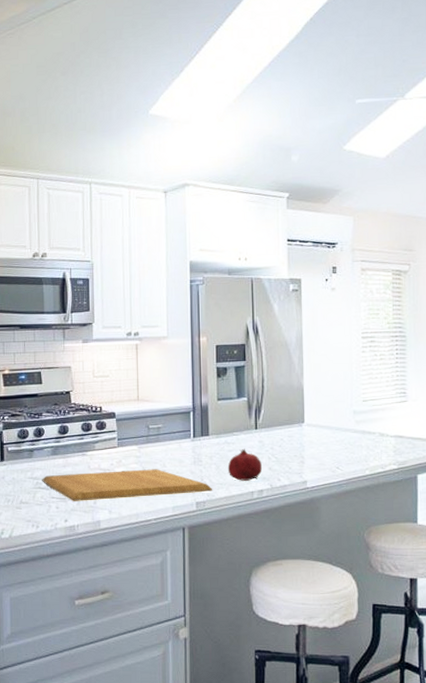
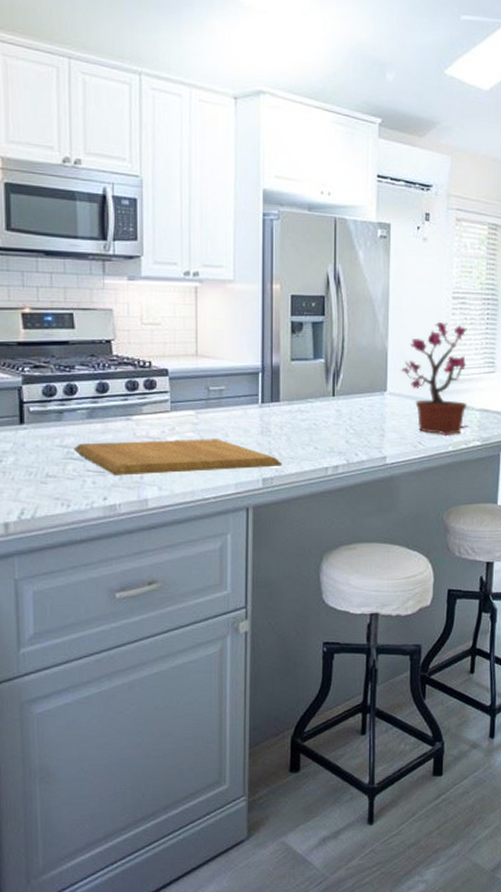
fruit: present [227,448,262,481] -> none [300,417,338,455]
potted plant: none [316,360,384,461] -> present [400,322,468,436]

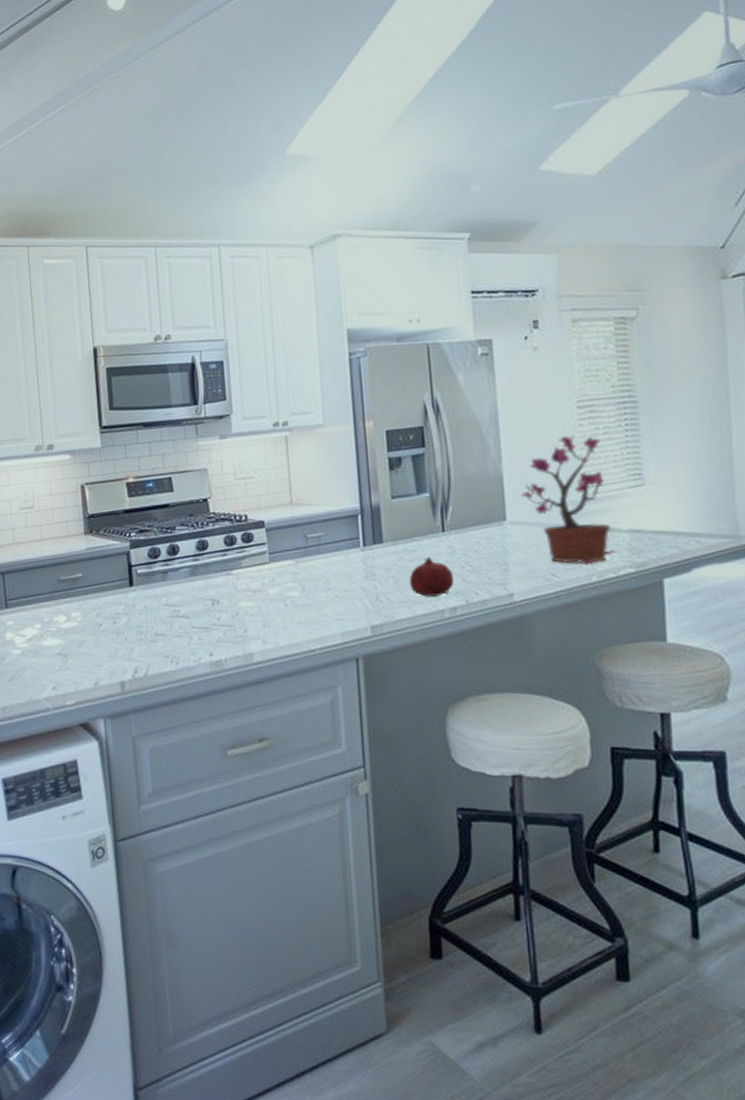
chopping board: present [74,439,283,476] -> none [179,587,392,631]
fruit: none [300,417,338,455] -> present [409,556,454,597]

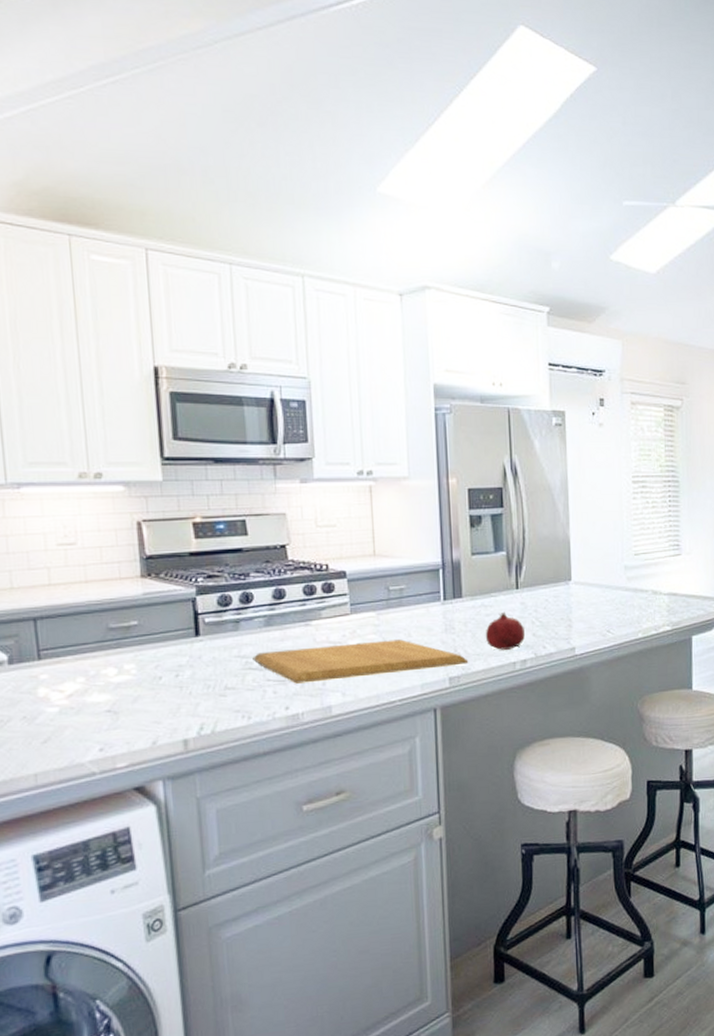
chopping board: none [179,587,392,631] -> present [252,639,469,684]
potted plant: present [520,436,616,566] -> none [584,507,657,623]

